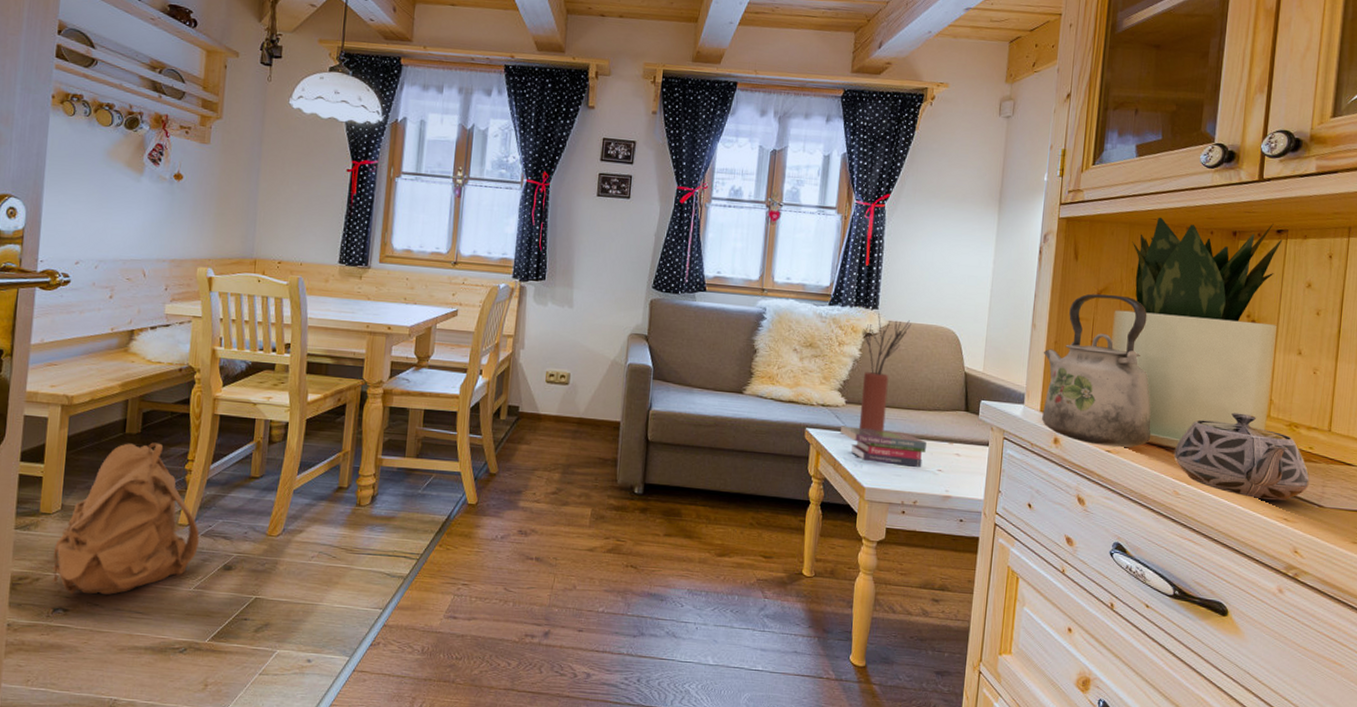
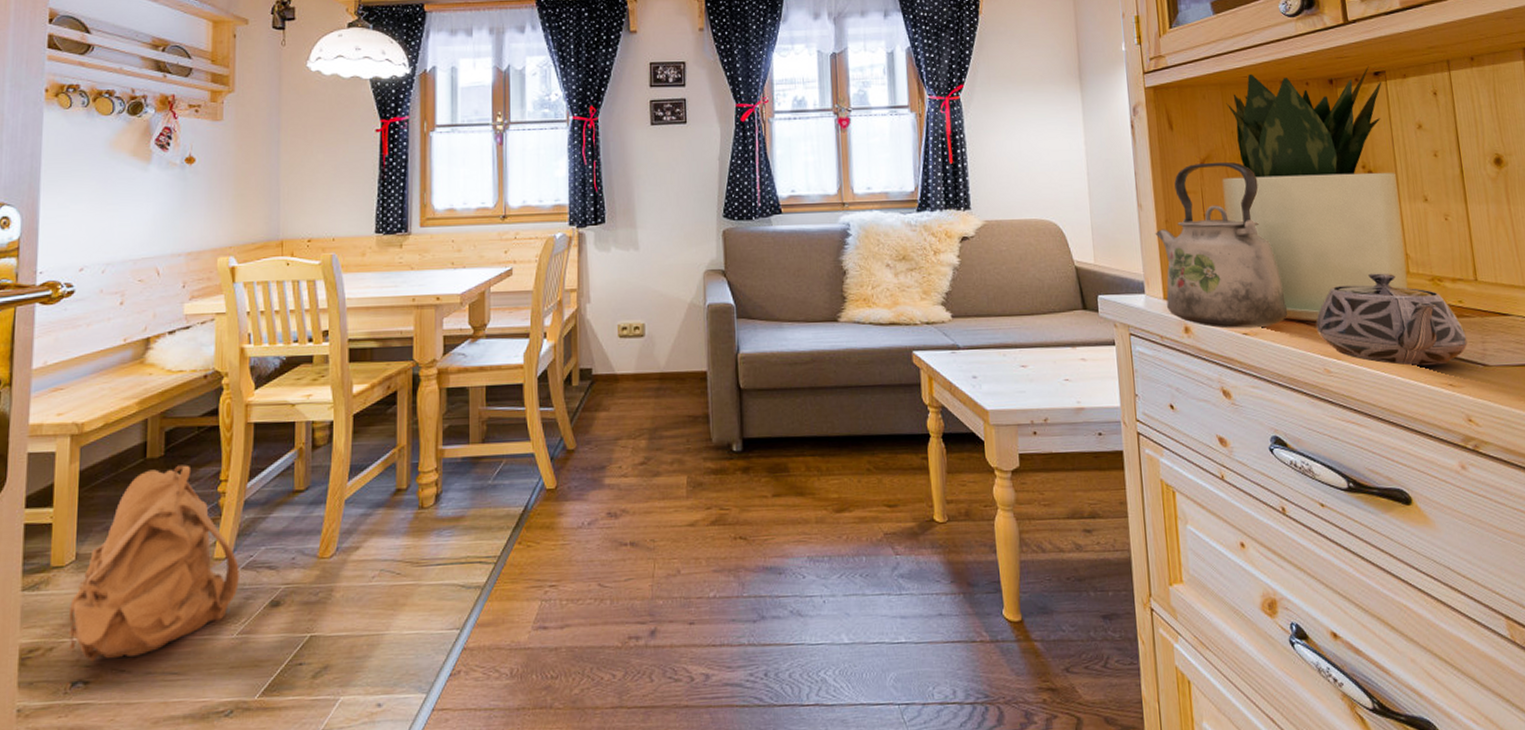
books: present [841,426,927,468] -> none [951,342,1048,381]
vase: present [858,314,912,431] -> none [957,214,1010,345]

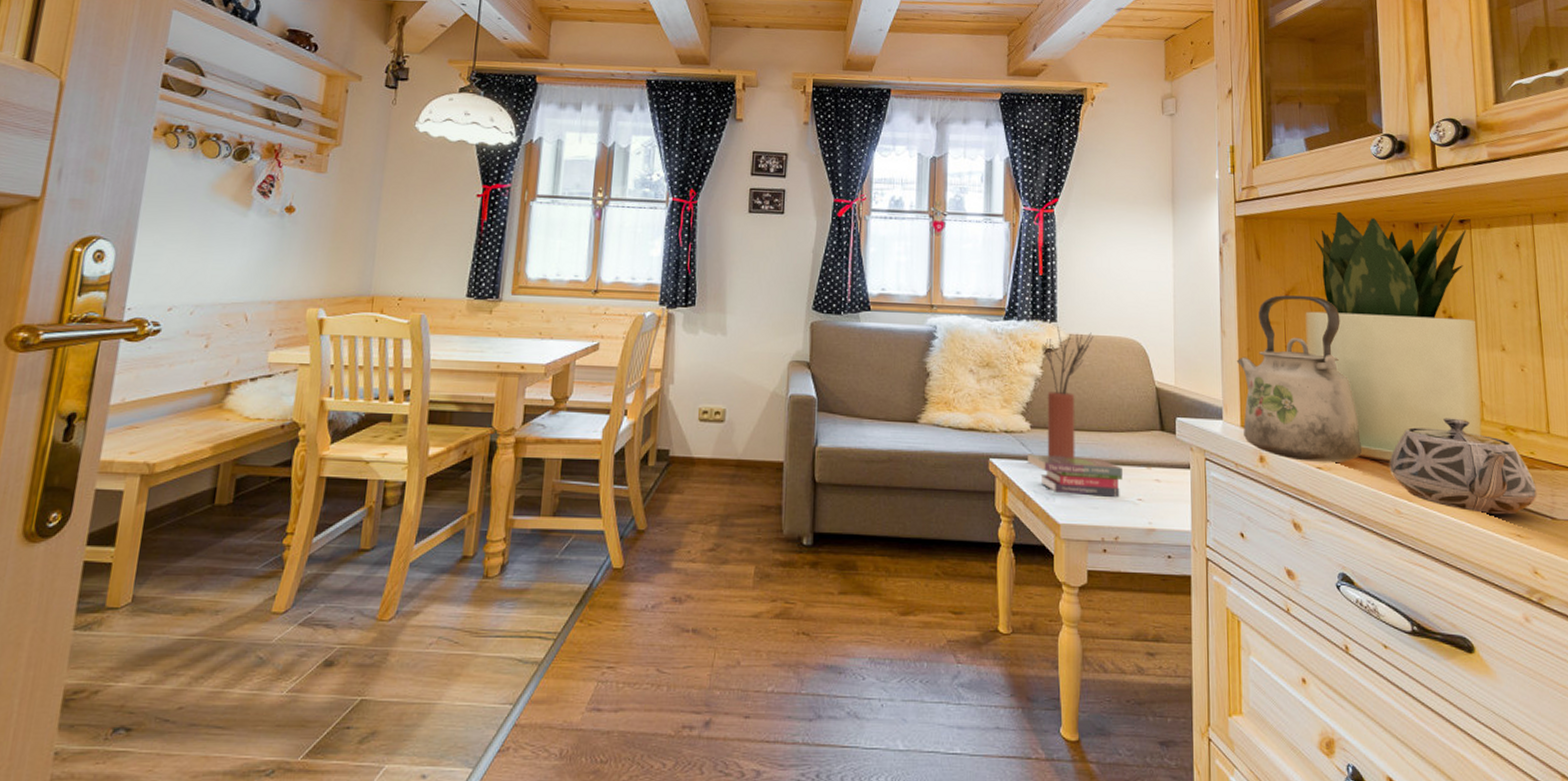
backpack: present [68,464,239,662] -> none [113,514,297,709]
books: none [951,342,1048,381] -> present [1028,454,1123,498]
vase: none [957,214,1010,345] -> present [1041,327,1094,458]

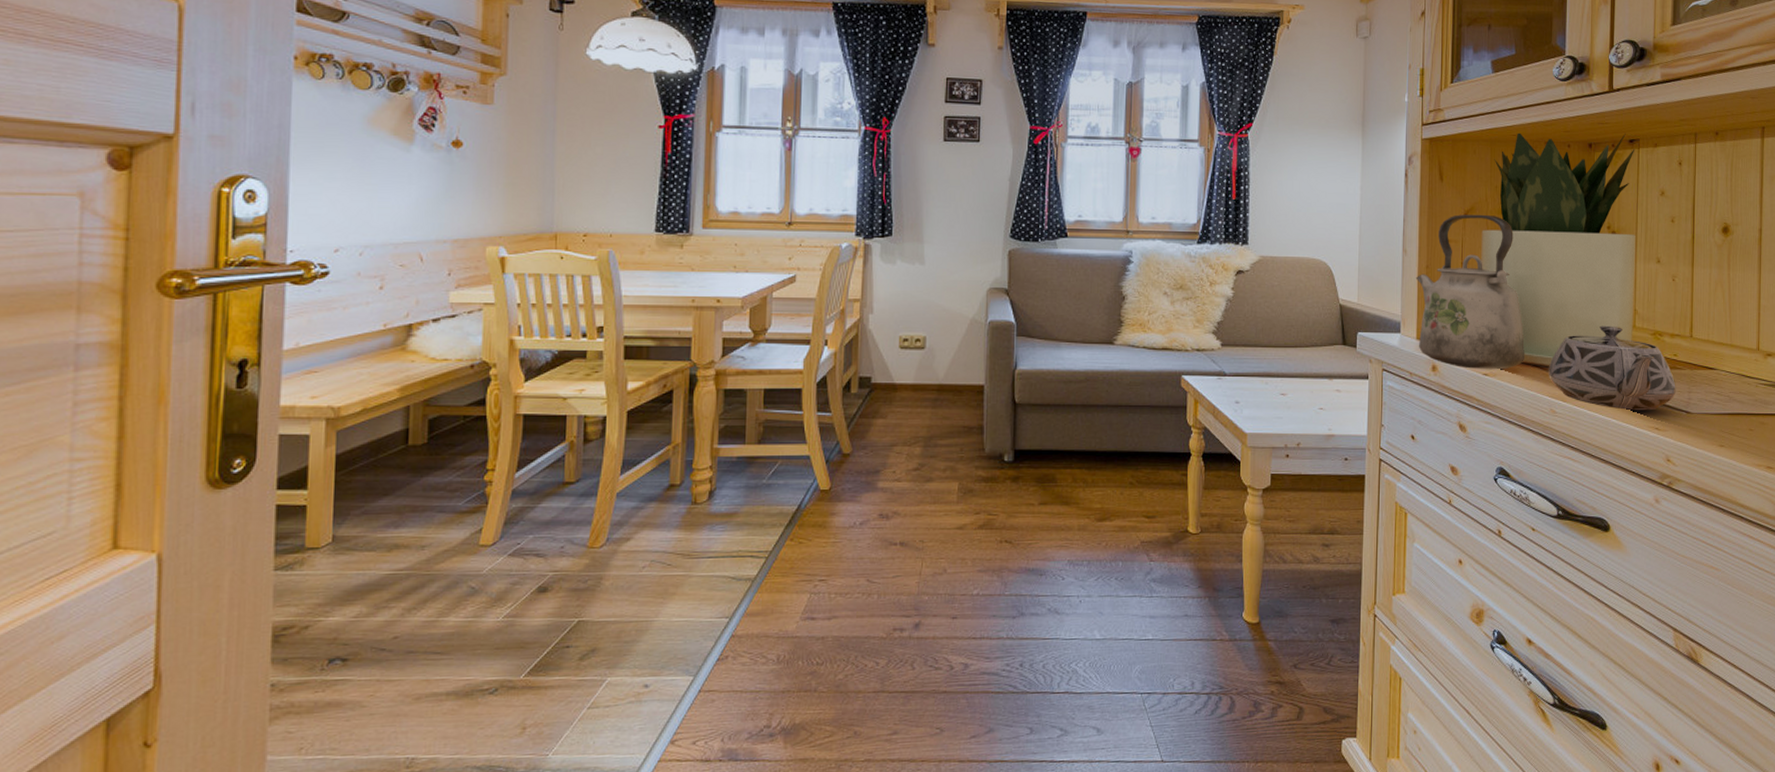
books: present [1028,454,1123,498] -> none [1218,370,1306,408]
vase: present [1041,327,1094,458] -> none [1233,249,1283,373]

